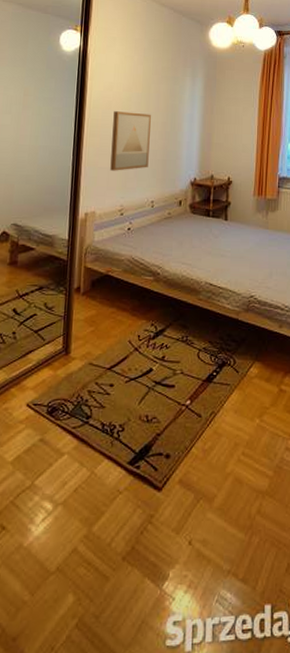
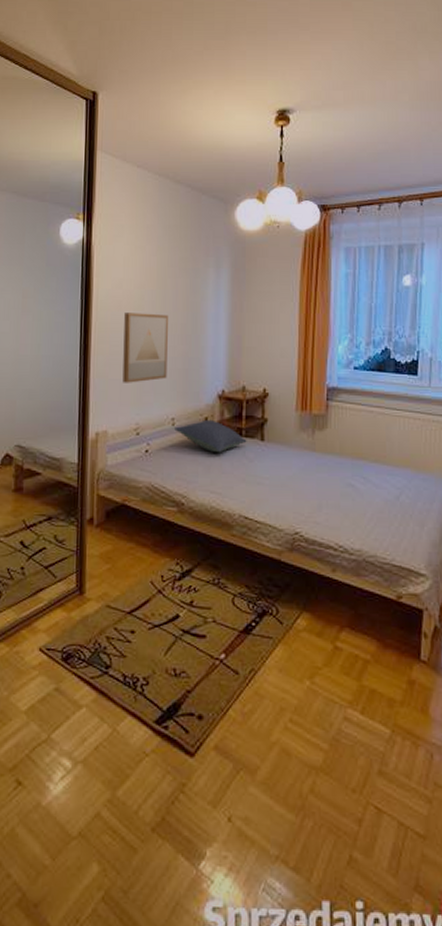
pillow: none [153,202,213,231] -> present [174,419,247,453]

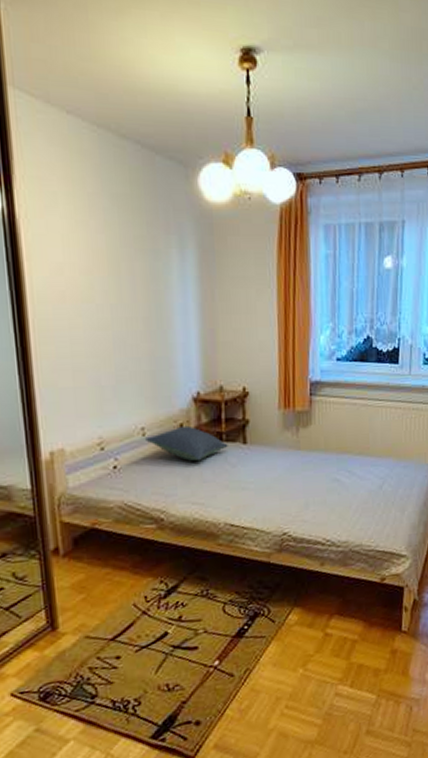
wall art: present [122,313,168,383] -> none [70,305,131,392]

